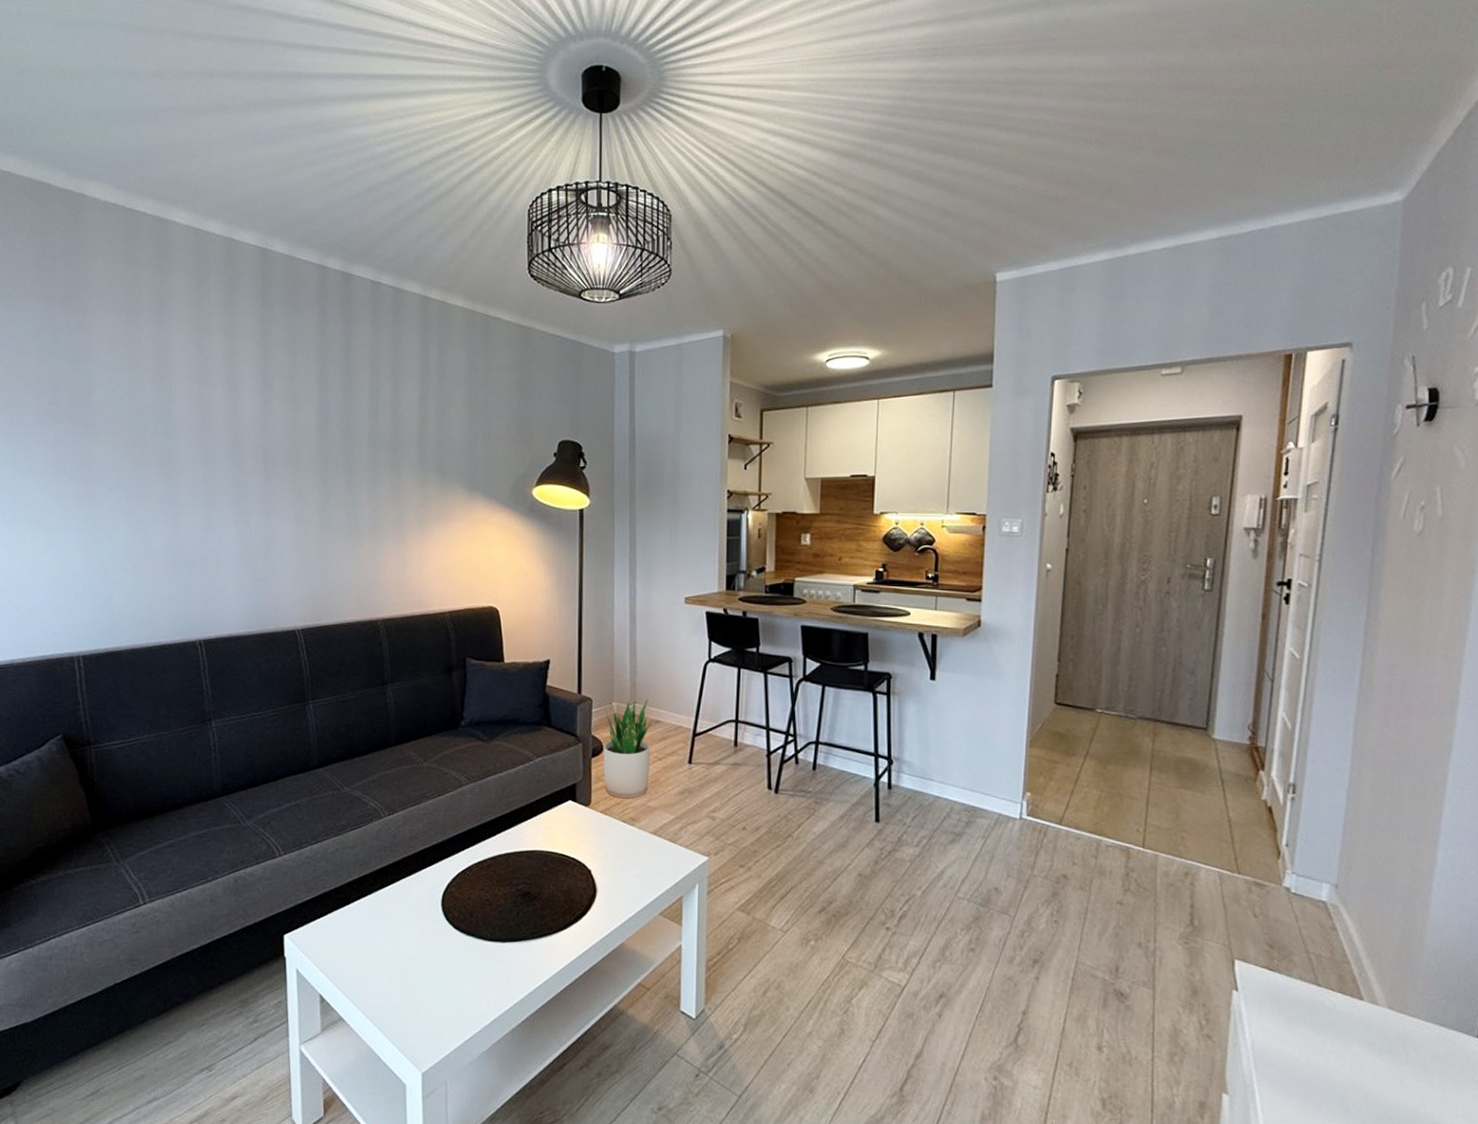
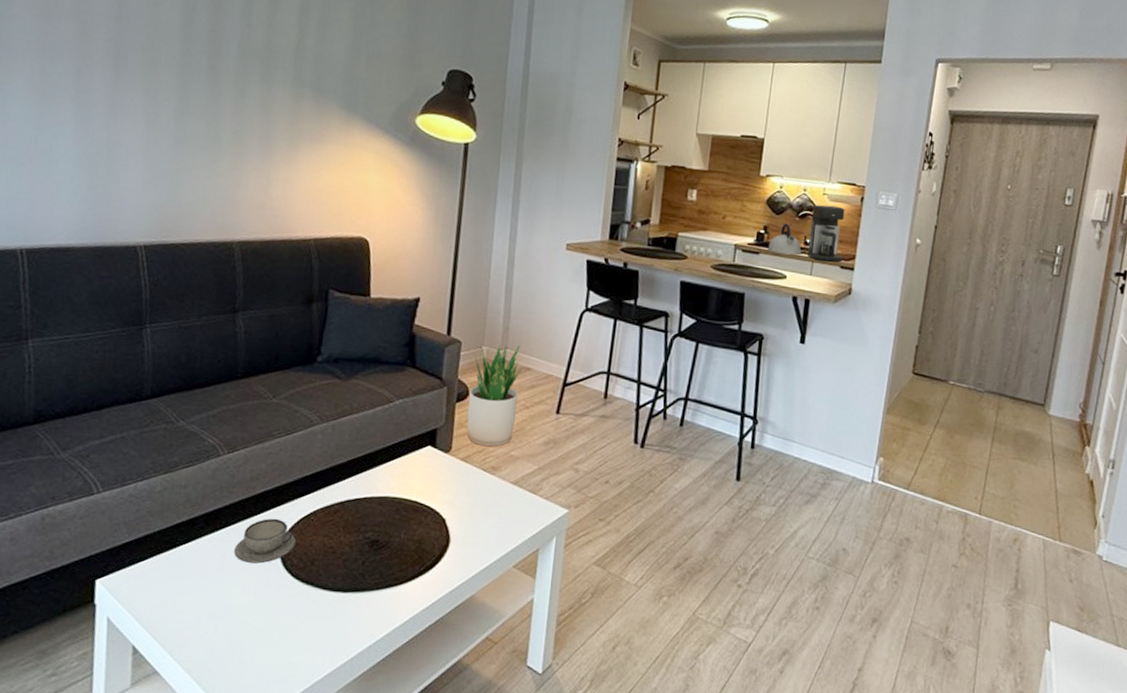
teacup: none [401,874,456,917] -> present [234,518,297,564]
kettle: none [888,559,924,592] -> present [767,223,802,256]
coffee maker: none [930,537,968,596] -> present [807,204,845,263]

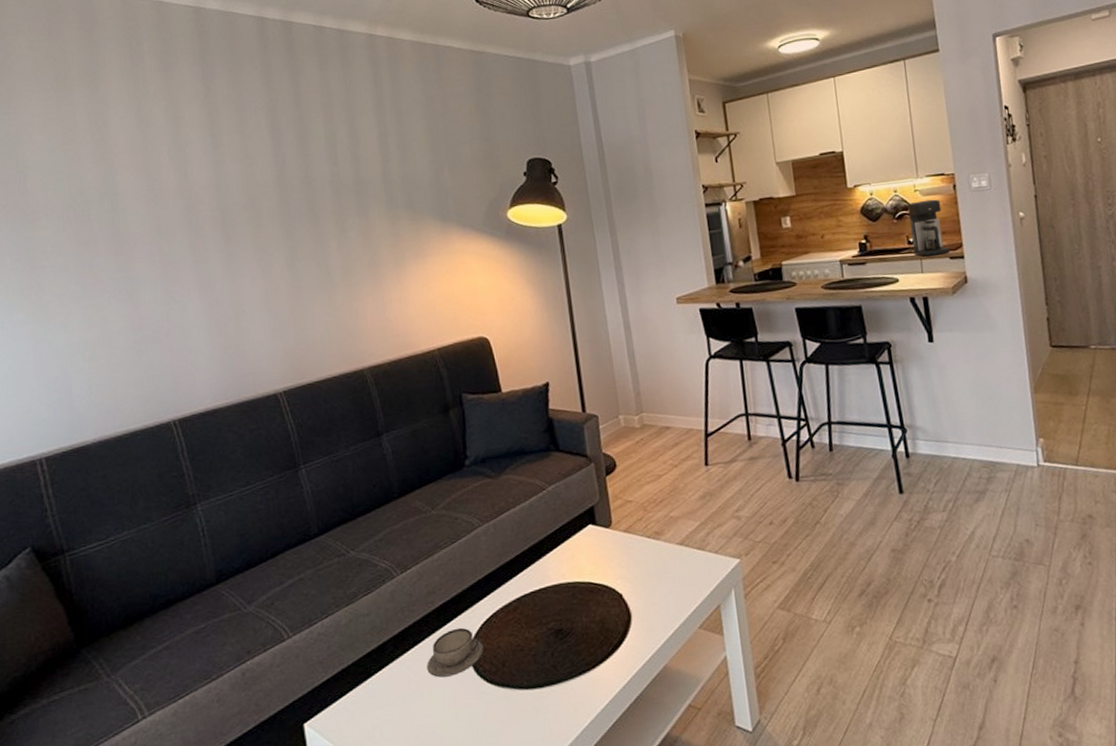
planter: present [467,345,522,447] -> none [614,406,668,514]
kettle: present [767,223,802,256] -> none [873,227,908,260]

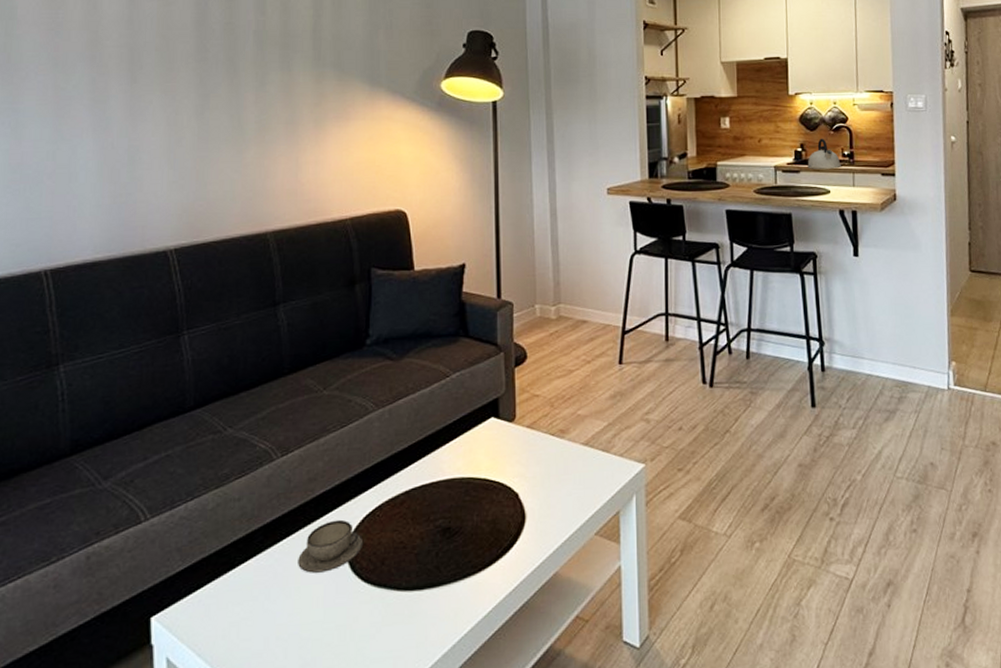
kettle: none [873,227,908,260] -> present [807,138,841,170]
coffee maker: present [907,199,950,258] -> none [845,115,882,172]

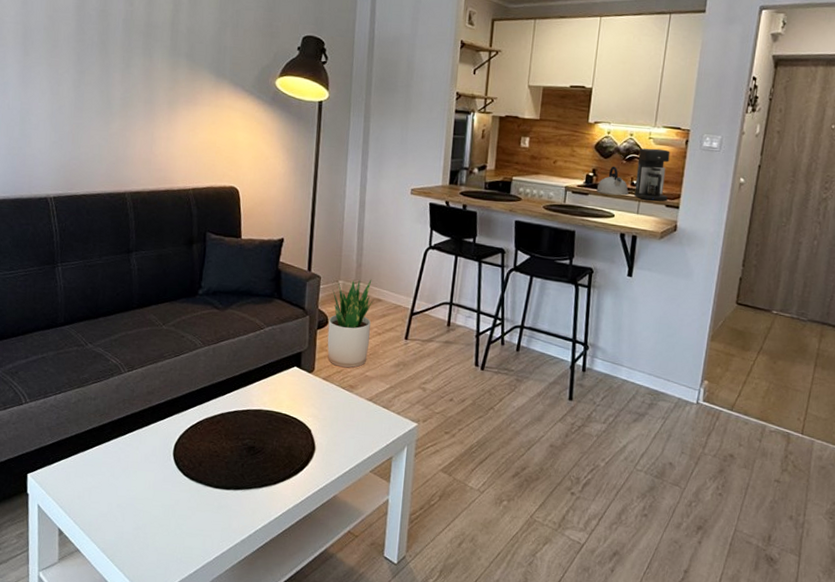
teacup: present [298,519,364,573] -> none [136,426,187,464]
planter: none [527,298,578,410] -> present [327,279,374,368]
coffee maker: none [845,115,882,172] -> present [634,148,670,202]

